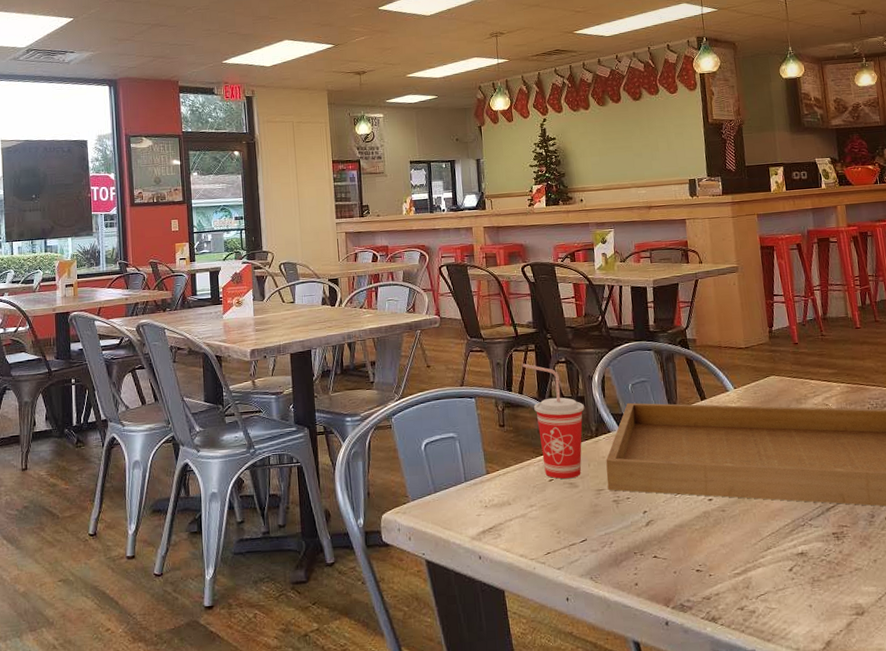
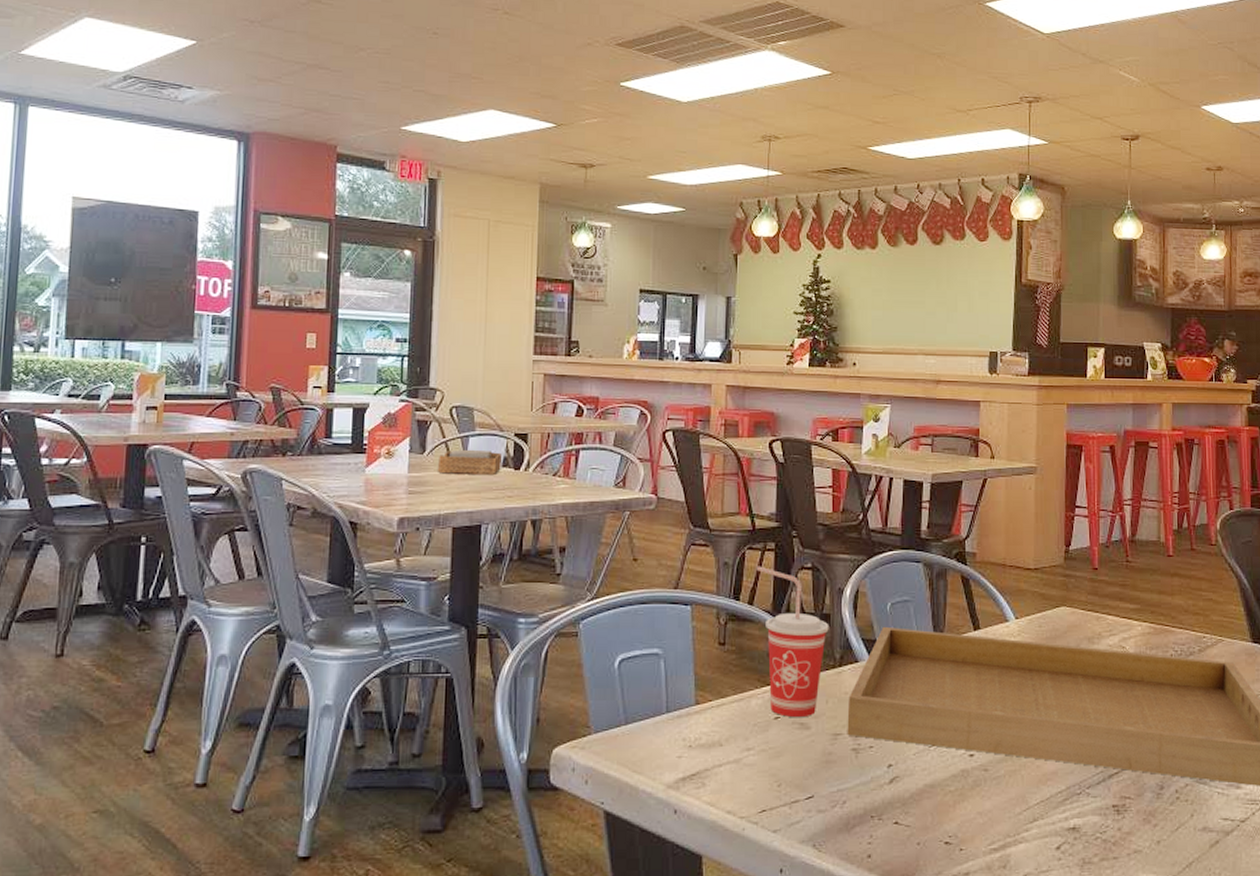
napkin holder: none [275,294,321,314] -> present [438,449,502,476]

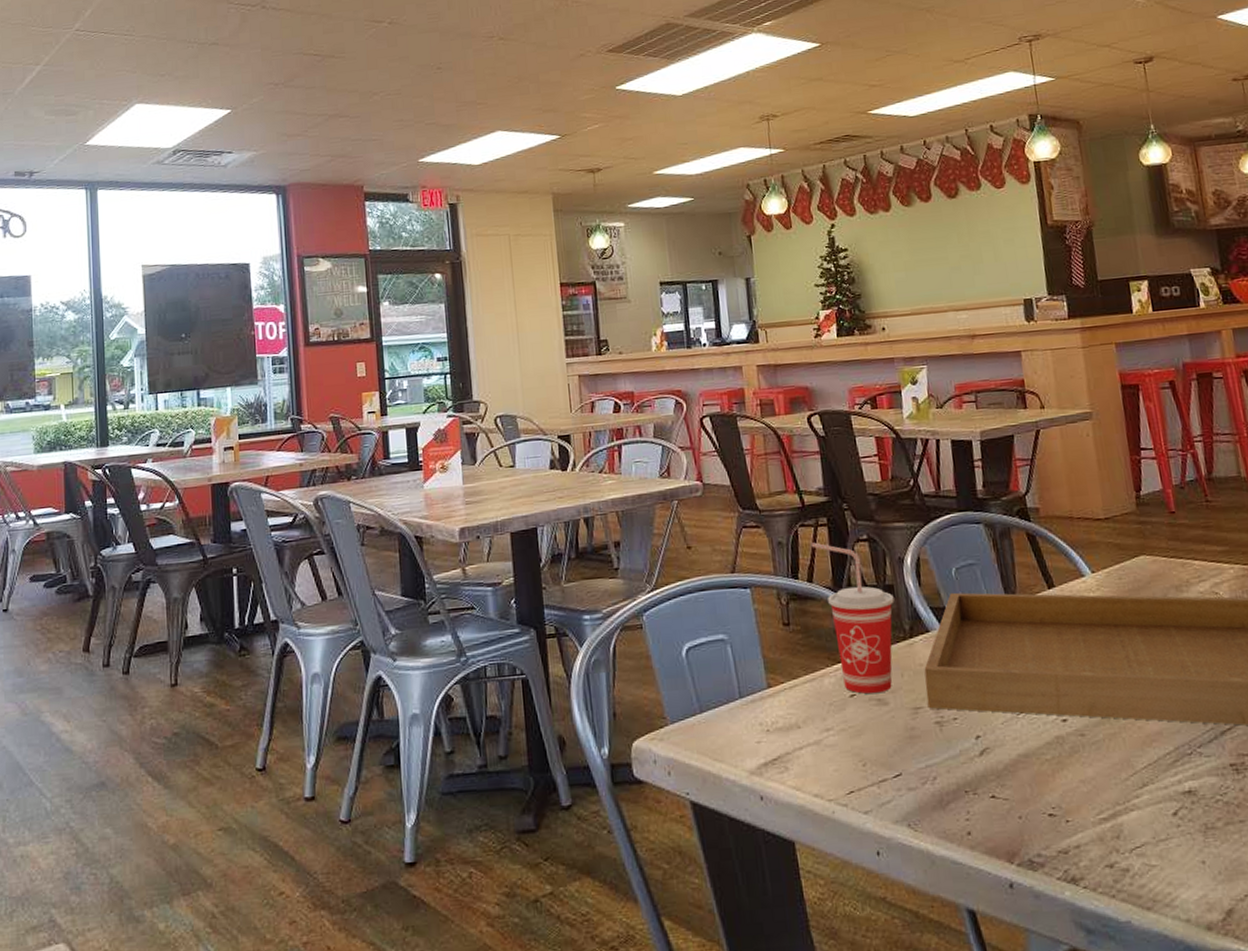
napkin holder: present [438,449,502,476] -> none [489,455,549,482]

